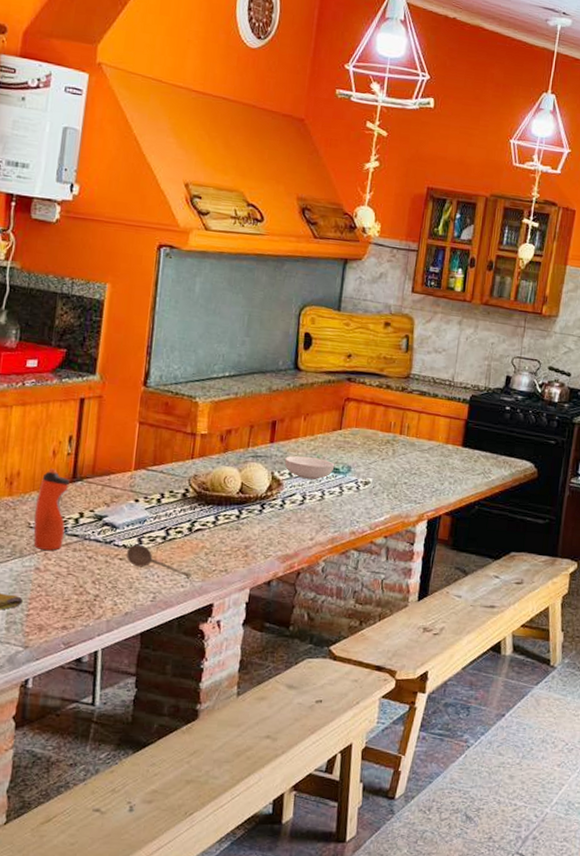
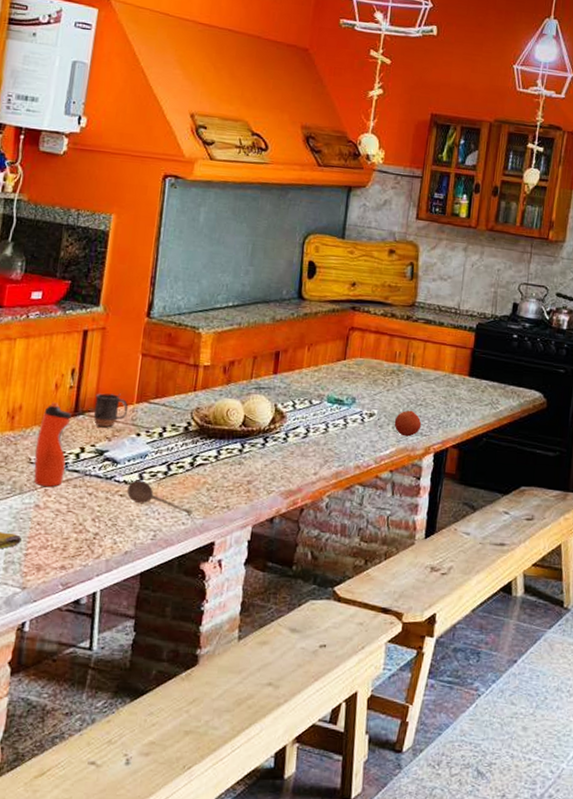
mug: none [92,460,127,493] -> present [94,393,129,427]
serving bowl: present [284,456,335,480] -> none [288,387,339,412]
fruit: none [388,478,416,504] -> present [394,410,422,437]

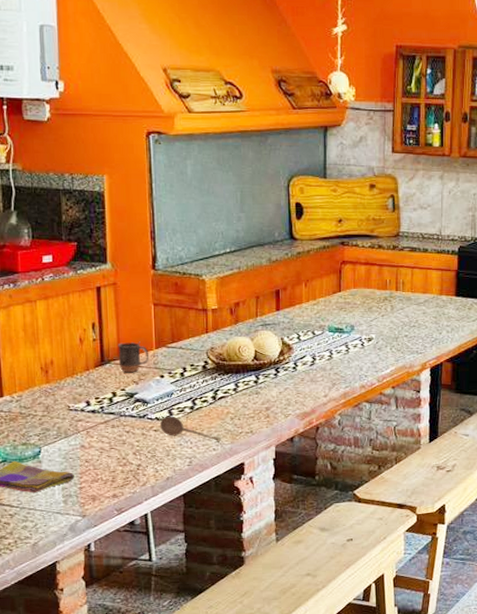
water bottle: present [33,402,72,487] -> none [71,355,102,429]
fruit: present [394,410,422,437] -> none [391,332,416,356]

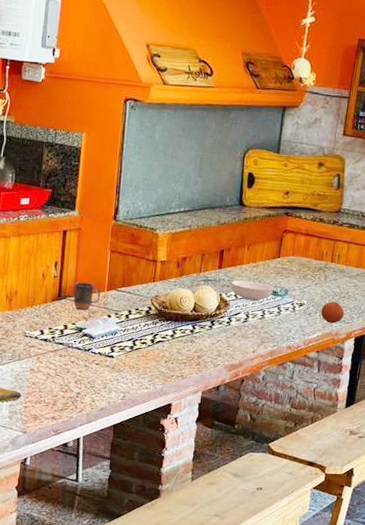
soupspoon: present [160,416,221,442] -> none [102,352,154,382]
serving bowl: none [292,321,339,341] -> present [231,280,274,301]
fruit: none [391,332,416,356] -> present [320,301,345,324]

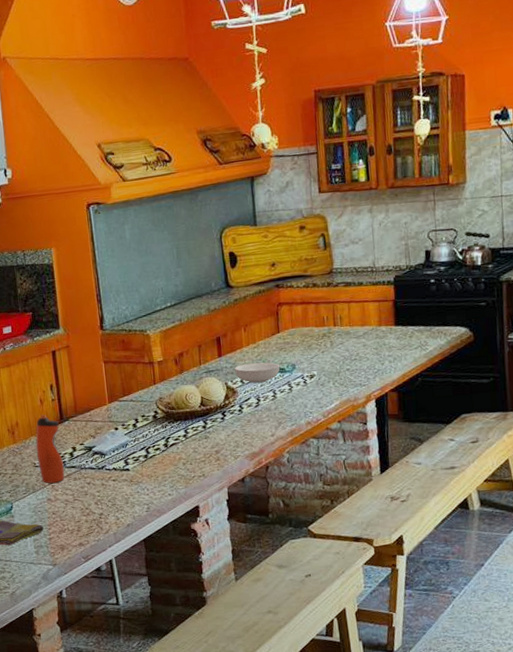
water bottle: none [28,288,56,356] -> present [36,415,65,484]
mug: present [73,282,101,309] -> none [74,398,104,428]
fruit: present [320,301,345,324] -> none [333,365,359,390]

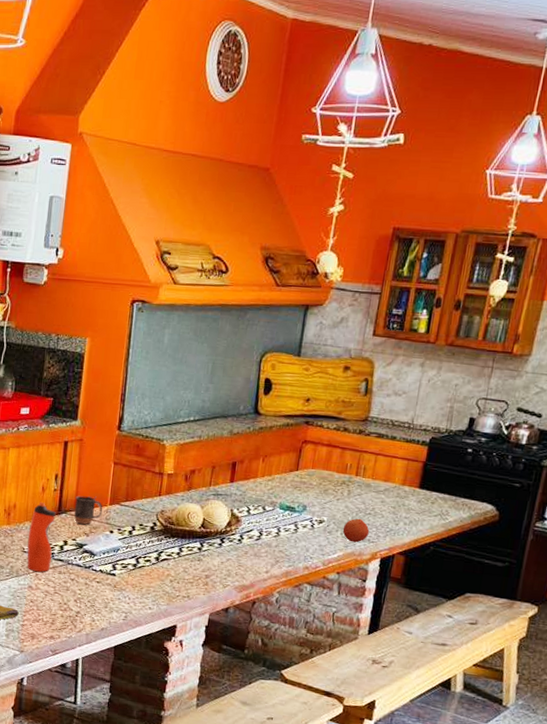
mug: none [74,398,104,428] -> present [74,495,103,525]
serving bowl: present [235,362,281,383] -> none [243,495,291,517]
fruit: none [333,365,359,390] -> present [342,518,370,543]

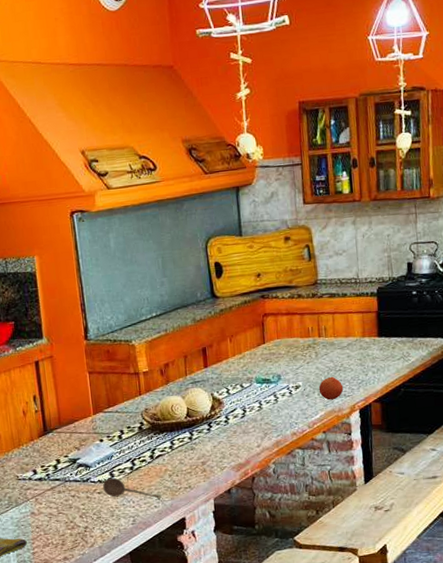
water bottle: present [27,502,56,572] -> none [18,426,49,497]
mug: present [74,495,103,525] -> none [58,409,88,440]
soupspoon: none [103,569,158,602] -> present [103,477,162,500]

